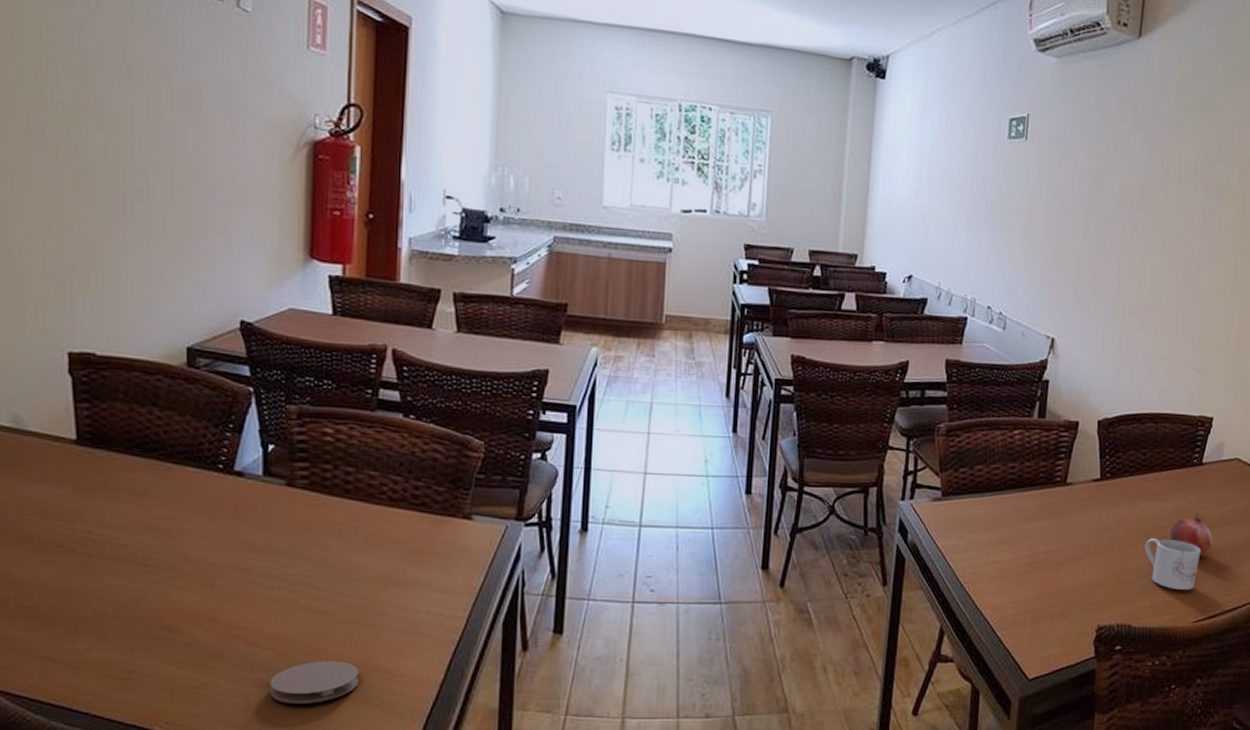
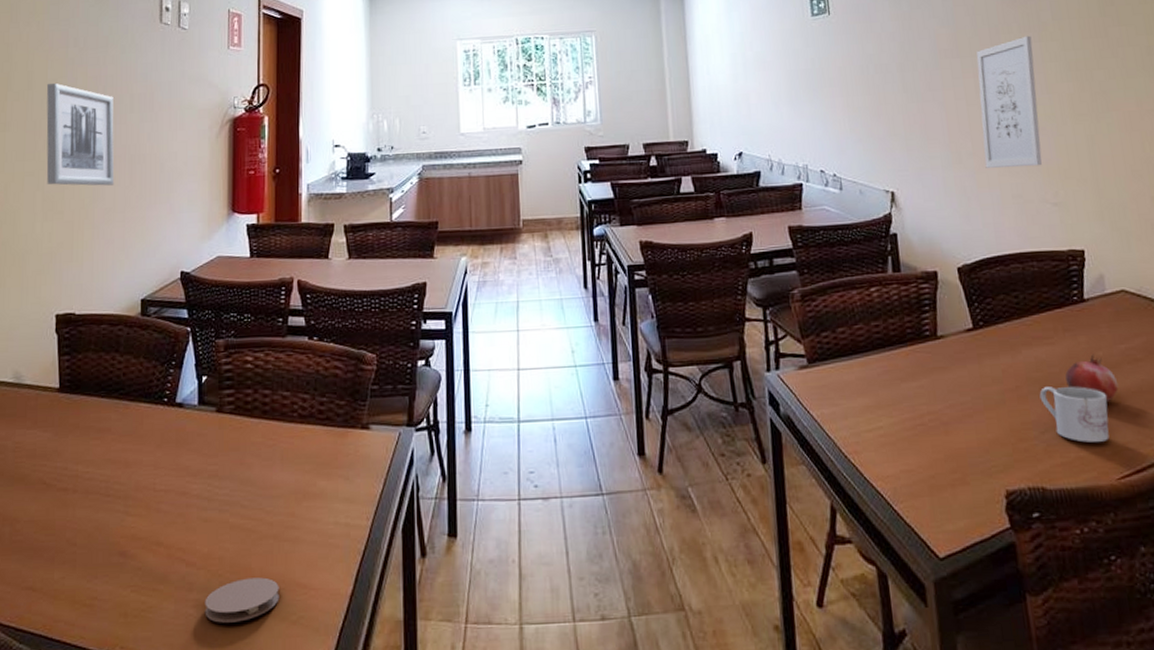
wall art: none [43,49,147,202] -> present [46,83,115,186]
wall art: none [1144,198,1215,332] -> present [976,35,1042,168]

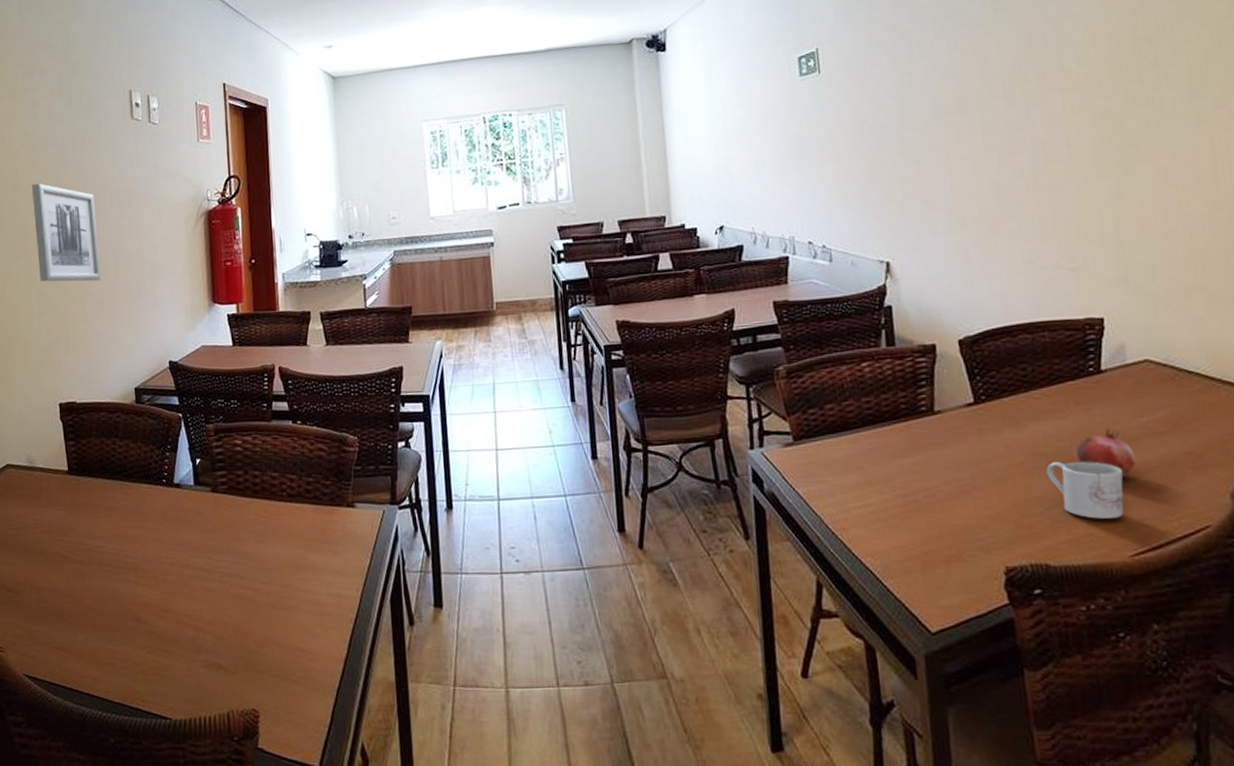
coaster: present [205,577,279,623] -> none [213,642,280,681]
wall art: present [976,35,1042,168] -> none [986,84,1059,233]

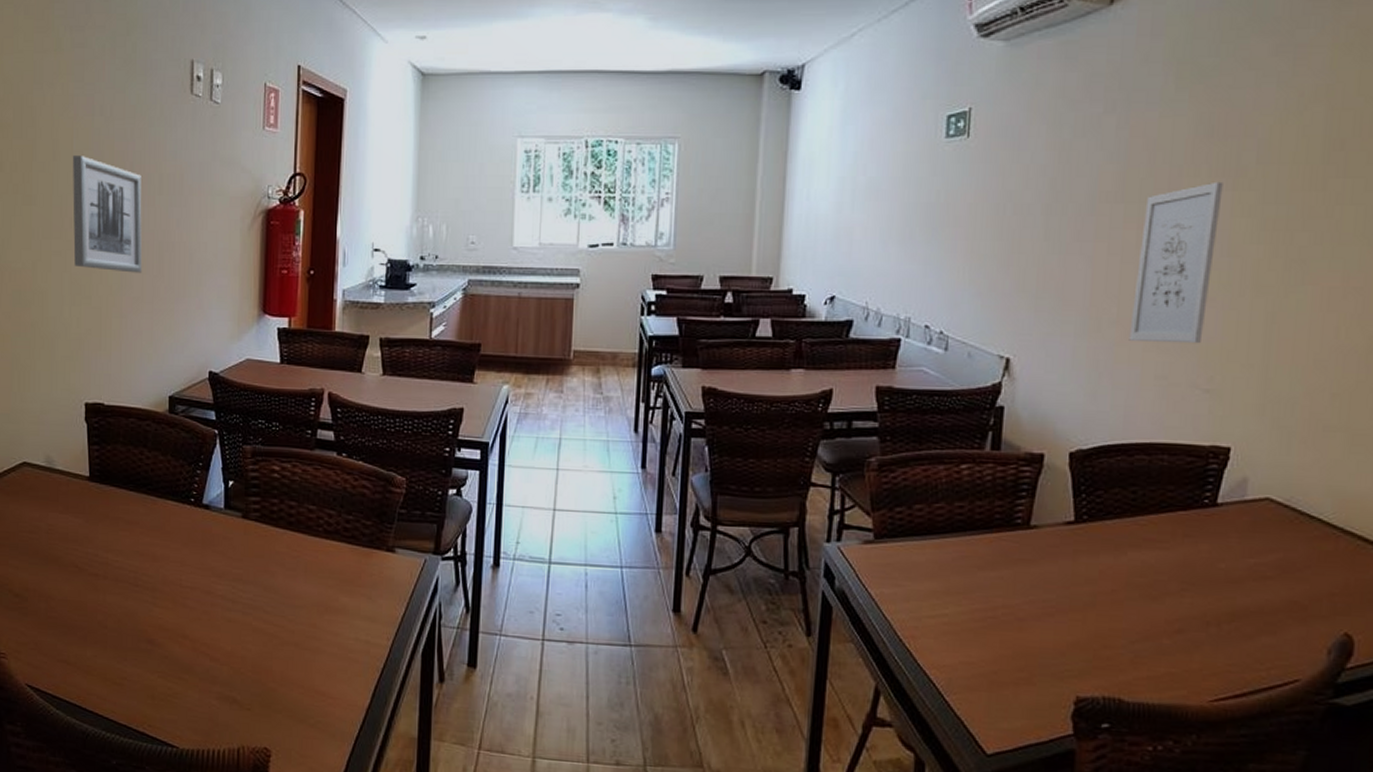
wall art: none [986,84,1059,233] -> present [1129,181,1224,344]
mug: present [1046,462,1124,519] -> none [1138,594,1220,660]
fruit: present [1076,427,1137,478] -> none [1173,565,1236,620]

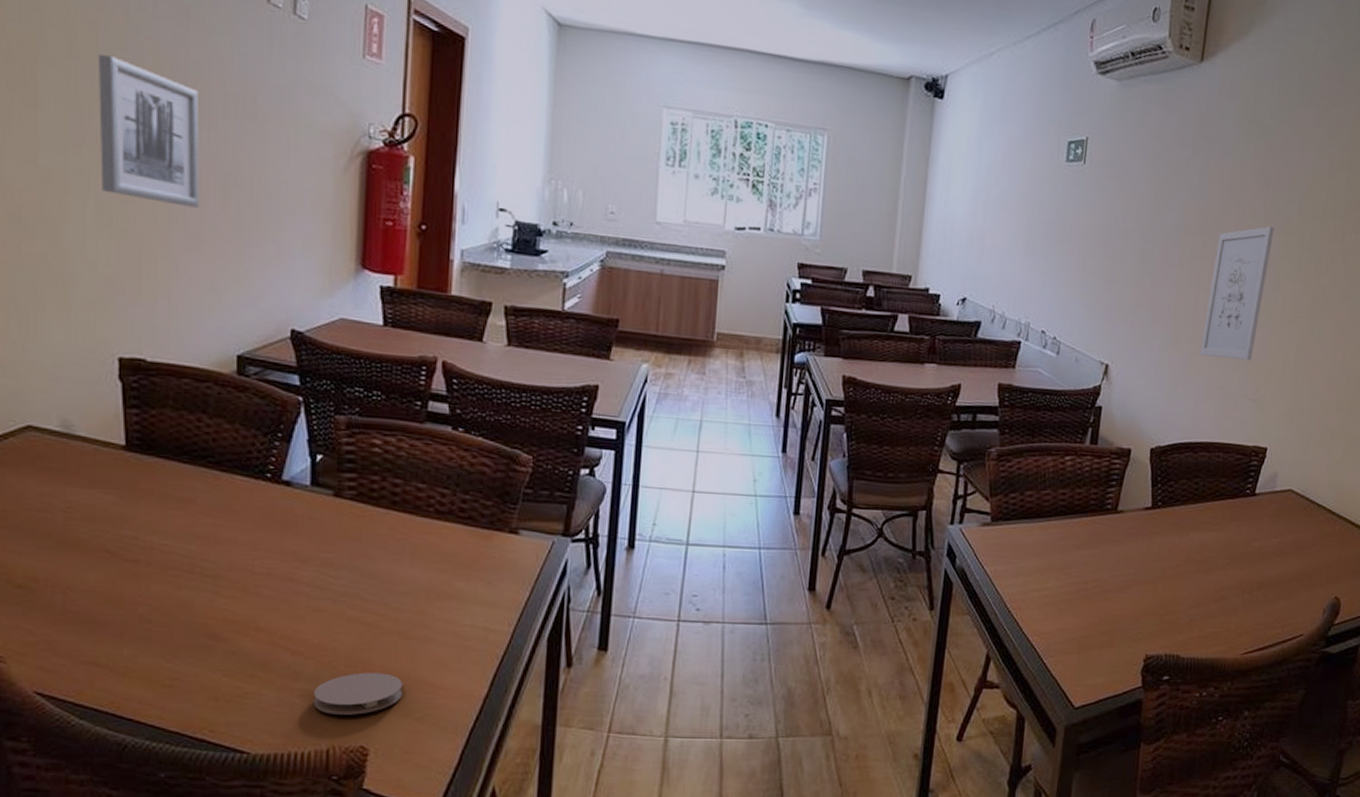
coaster: none [227,679,299,718] -> present [313,672,403,715]

